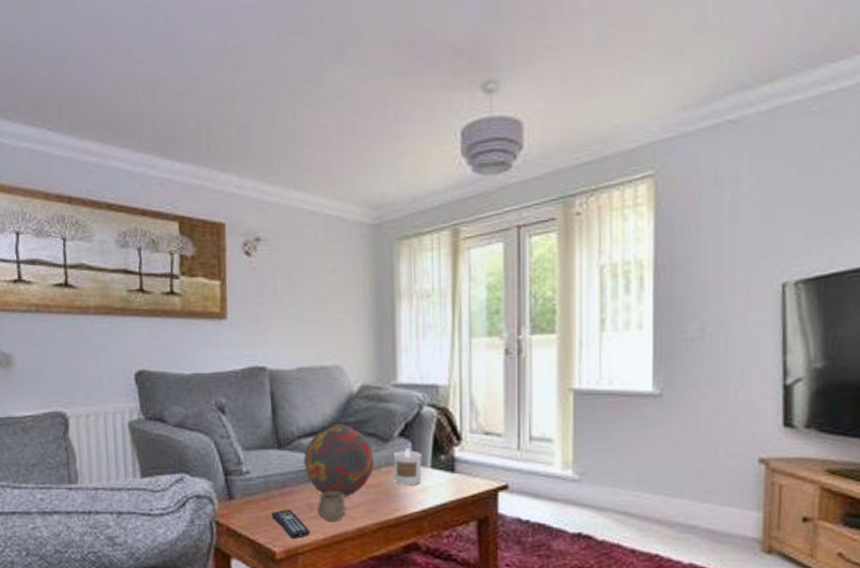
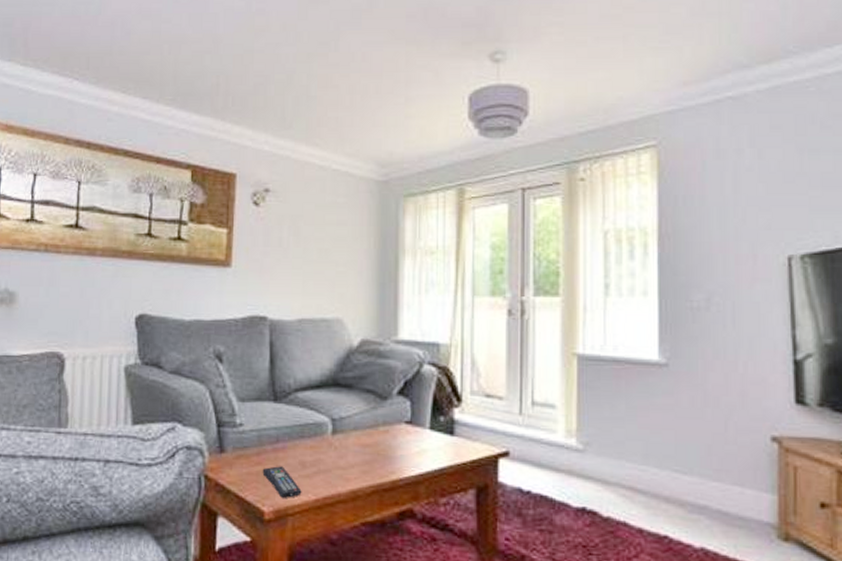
decorative orb: present [304,424,375,497] -> none [299,379,372,456]
cup: present [318,490,346,521] -> none [311,448,340,481]
candle: present [394,448,422,486] -> none [392,407,421,448]

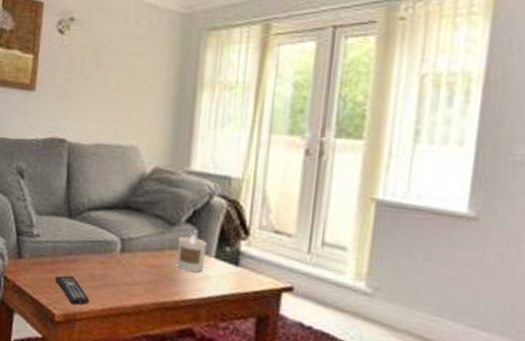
candle: none [392,407,421,448] -> present [177,234,207,273]

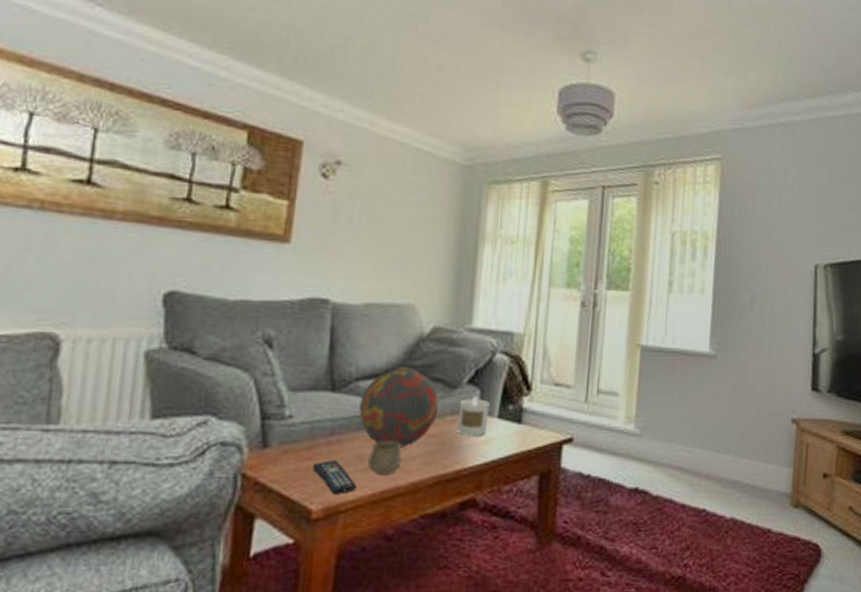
decorative orb: none [91,202,159,273] -> present [359,367,439,448]
cup: none [98,265,126,295] -> present [368,440,402,474]

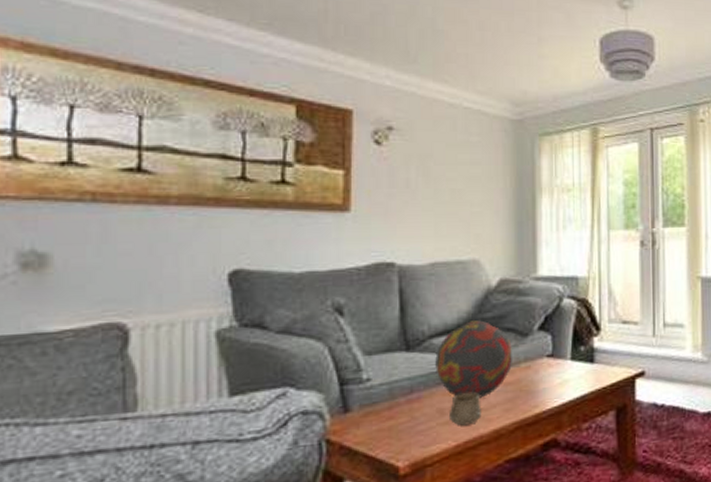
remote control: present [312,460,357,494] -> none [395,417,441,450]
candle: present [458,396,490,437] -> none [533,341,562,381]

